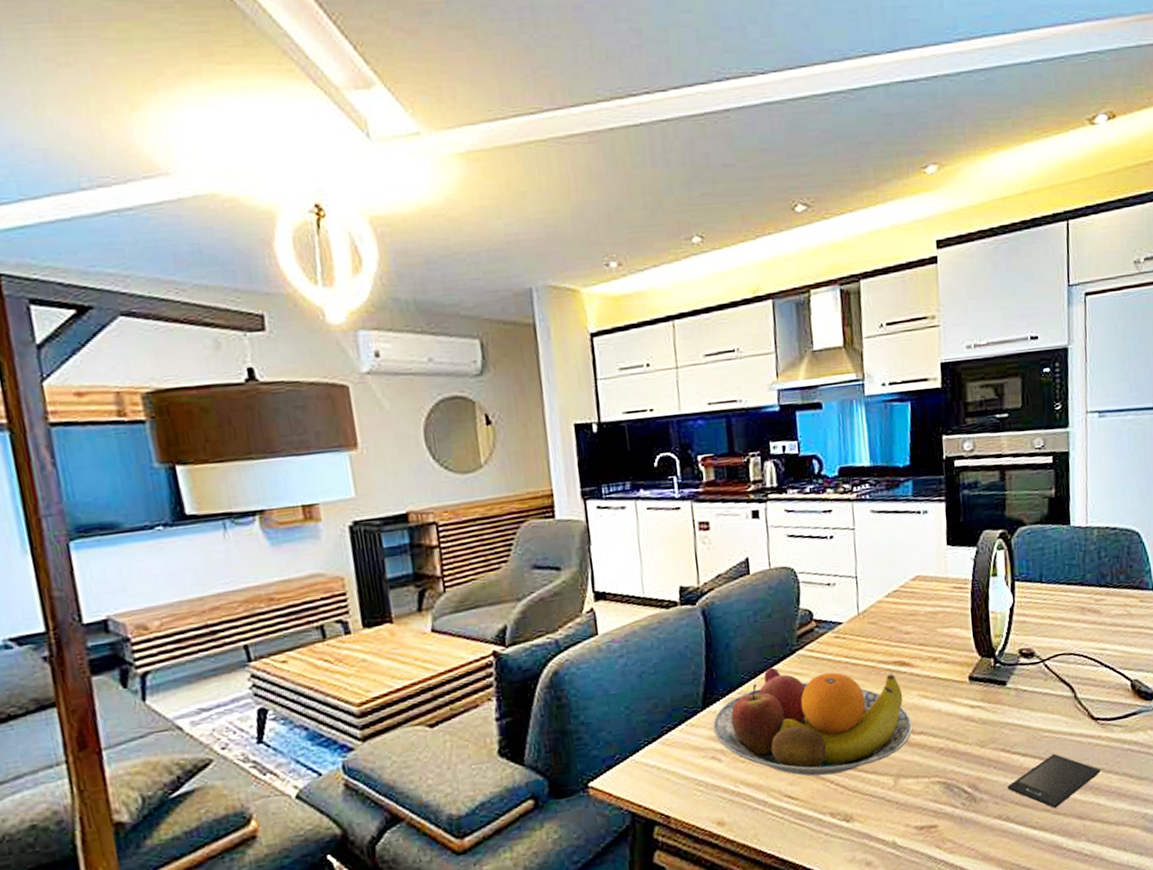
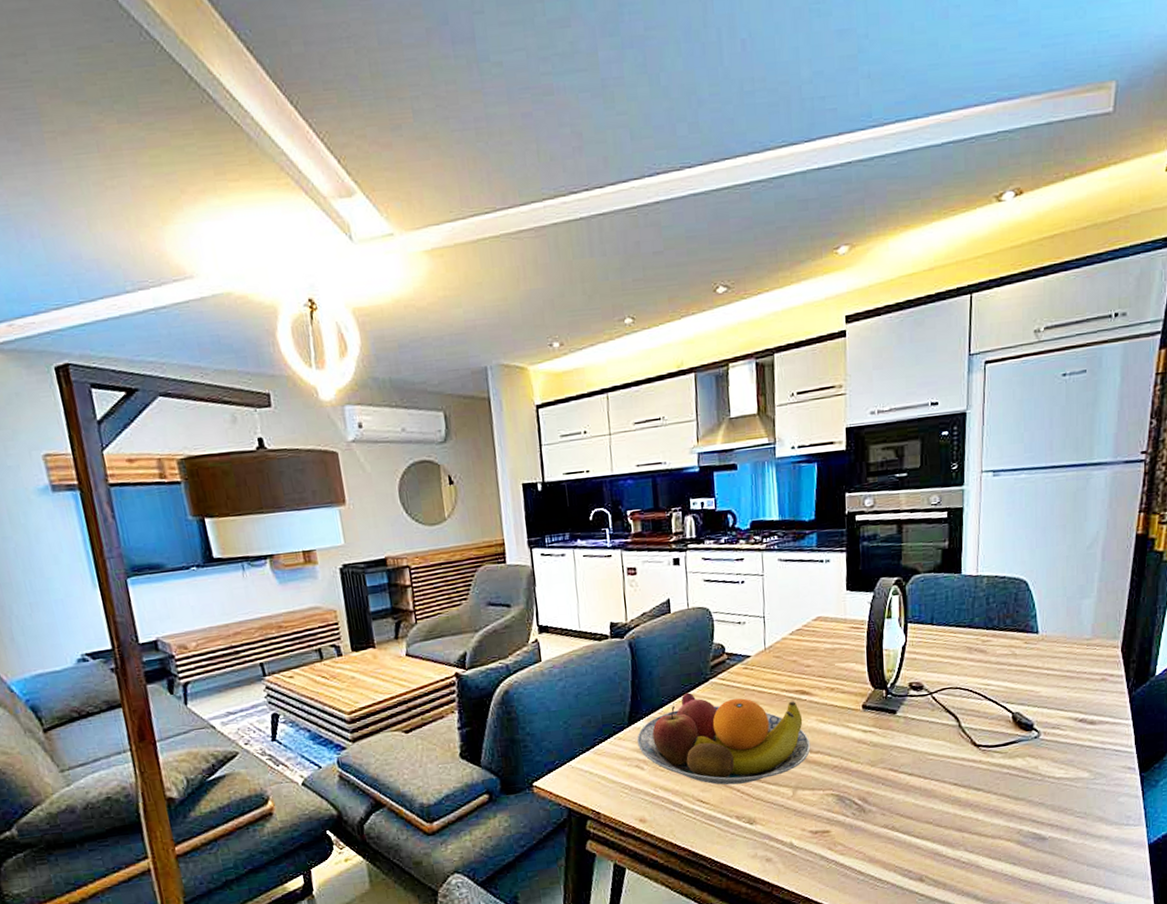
smartphone: present [1007,753,1101,808] -> none [894,774,980,821]

